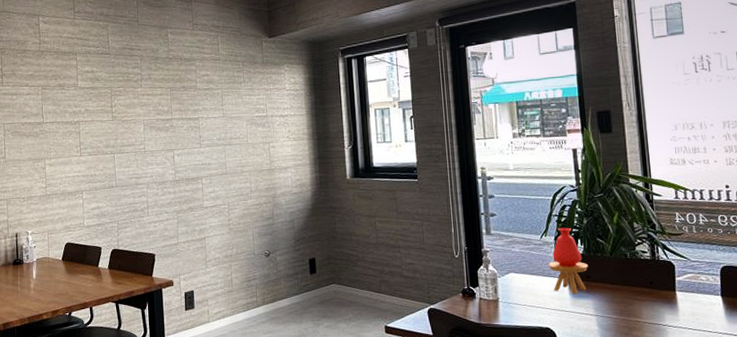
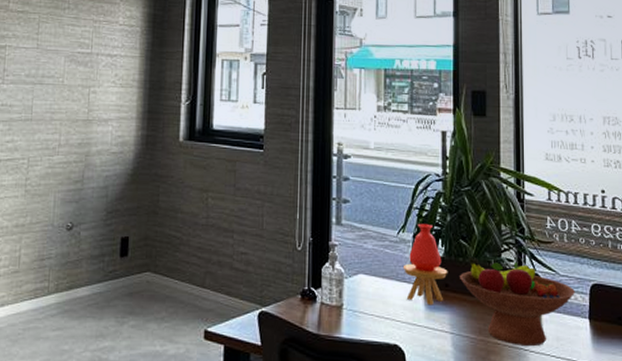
fruit bowl: none [599,251,707,322] -> present [460,256,575,347]

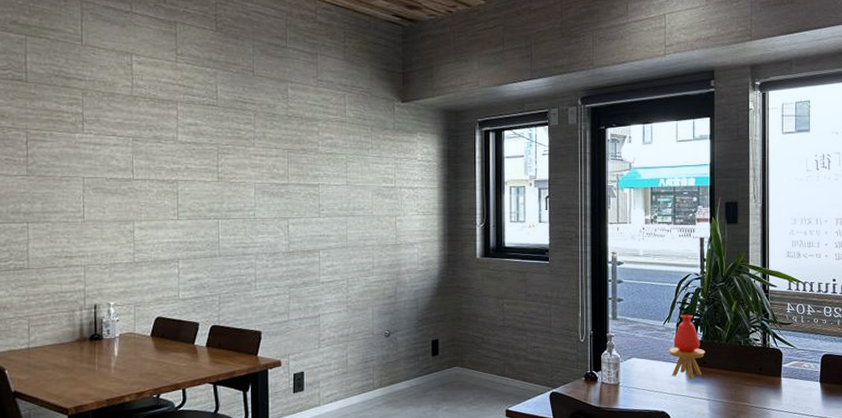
fruit bowl: present [460,256,575,347] -> none [715,338,809,407]

